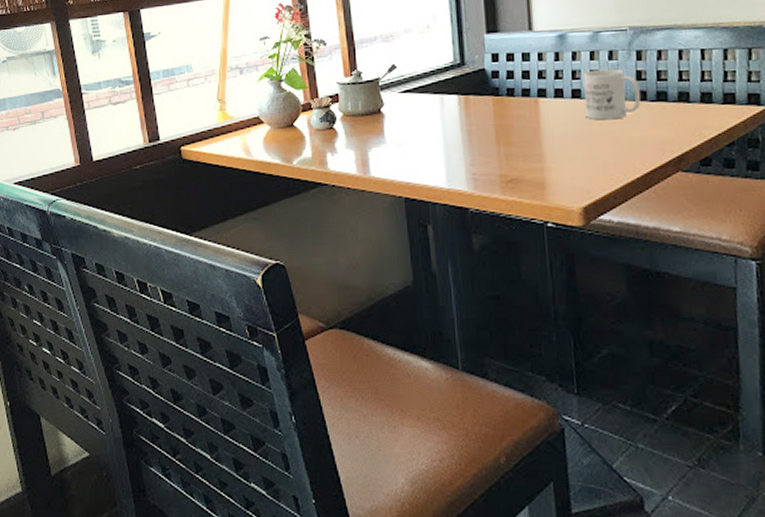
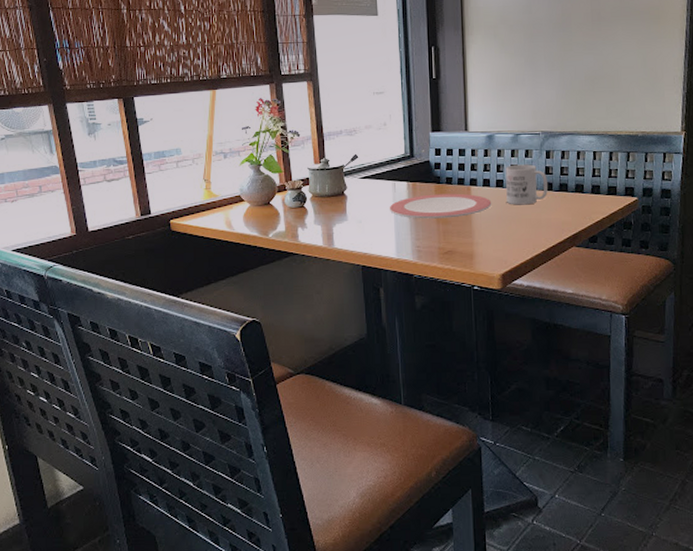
plate: none [436,107,567,140] -> present [389,193,492,219]

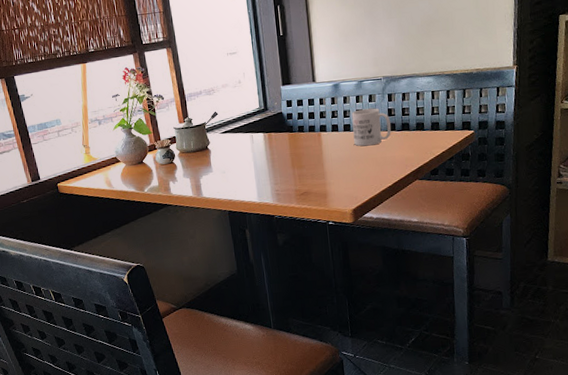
plate: present [389,193,492,219] -> none [248,139,341,166]

